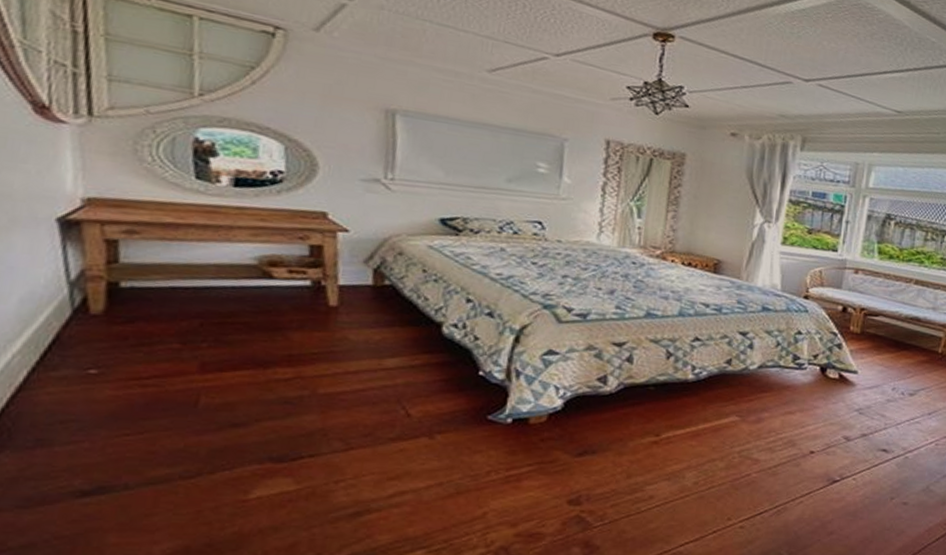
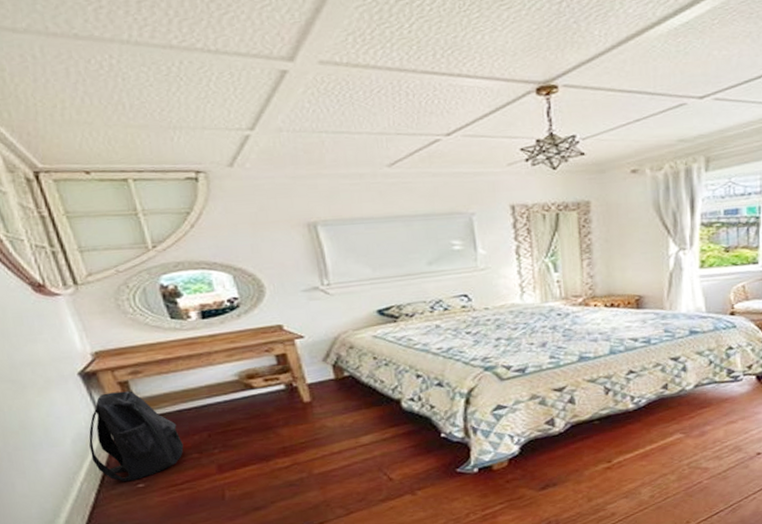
backpack: none [38,249,165,364] -> present [89,390,184,482]

